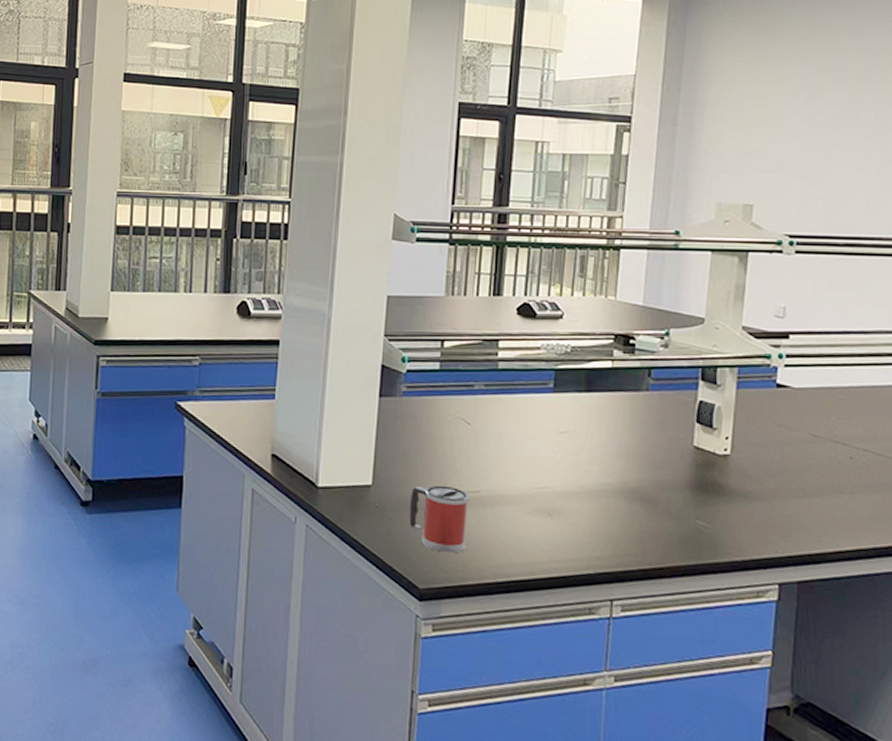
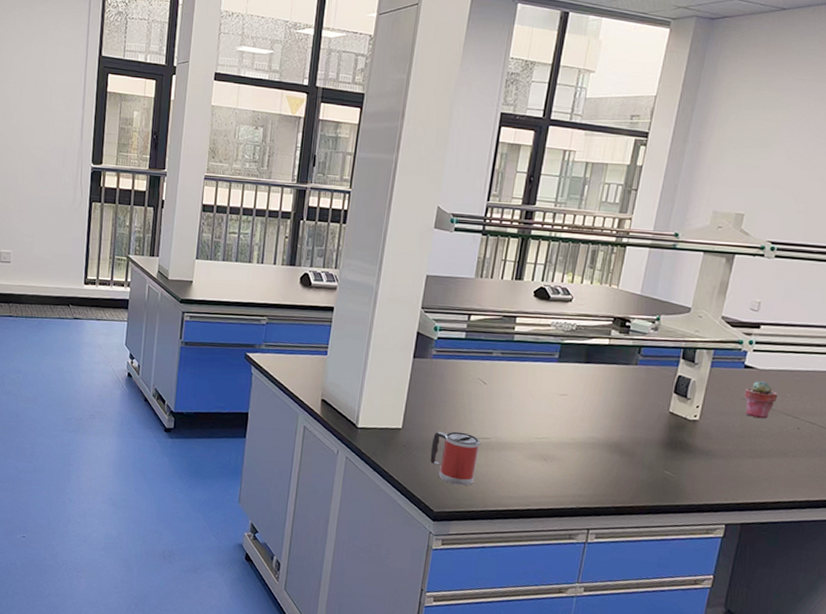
potted succulent: none [781,402,822,449] -> present [745,381,778,419]

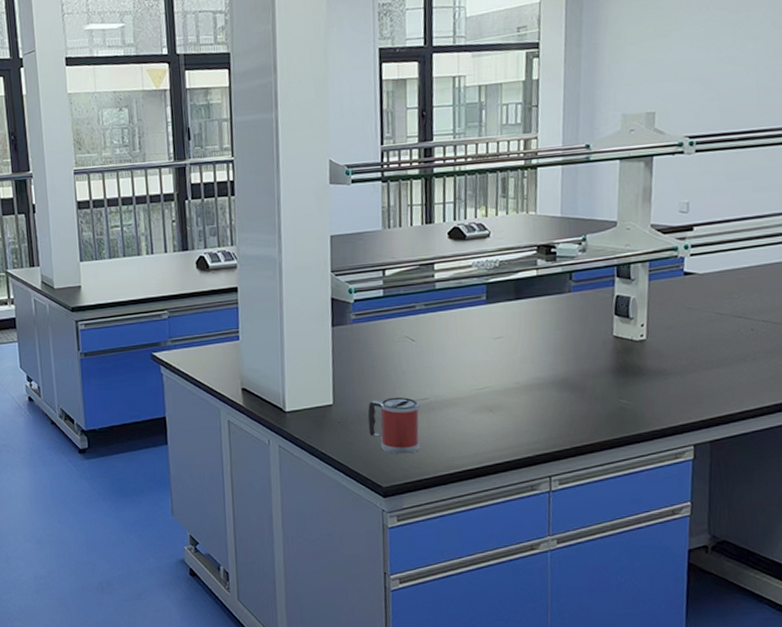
potted succulent: present [745,381,778,419] -> none [689,286,725,326]

